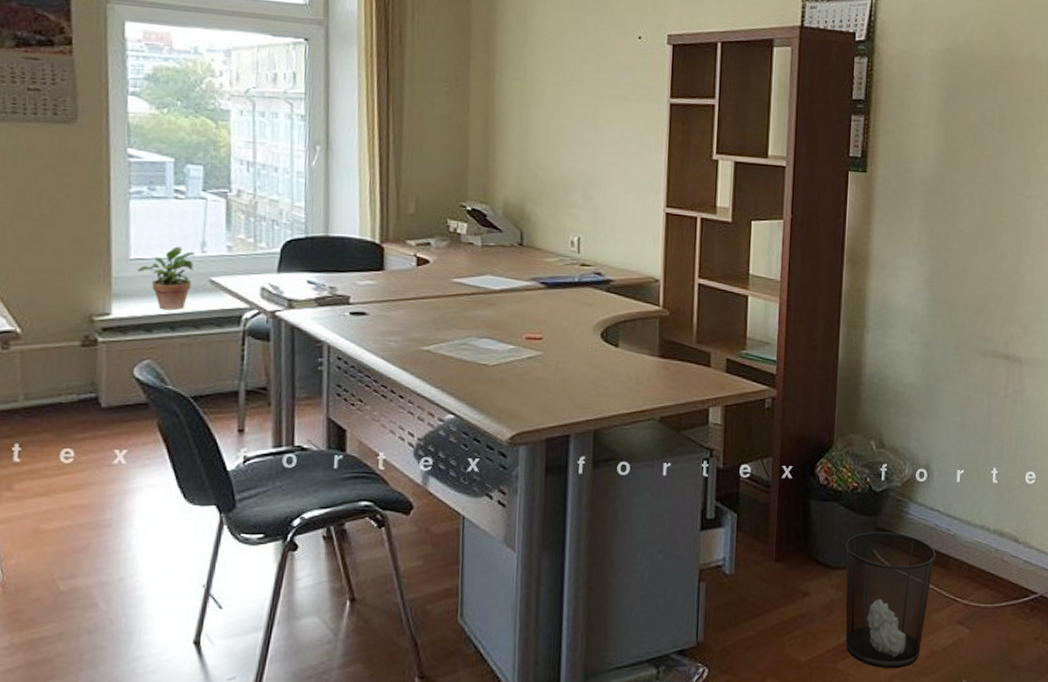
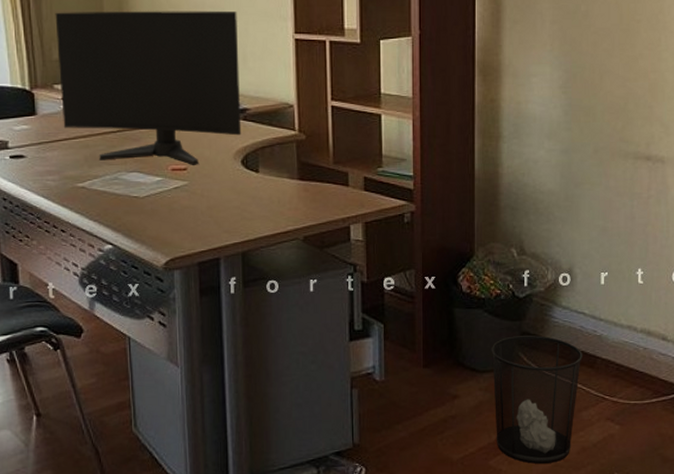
computer monitor: none [413,165,608,335] -> present [55,10,242,165]

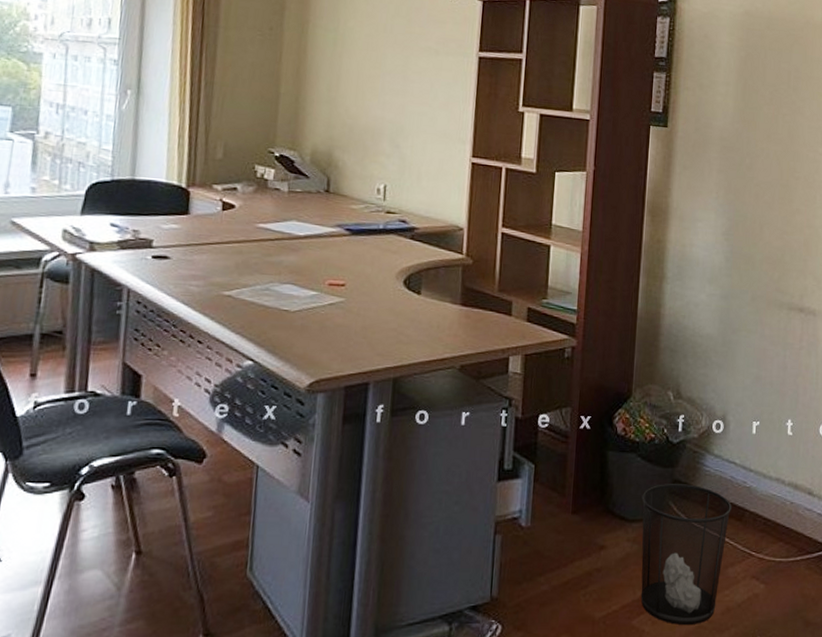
computer monitor: present [55,10,242,165] -> none [217,111,416,282]

